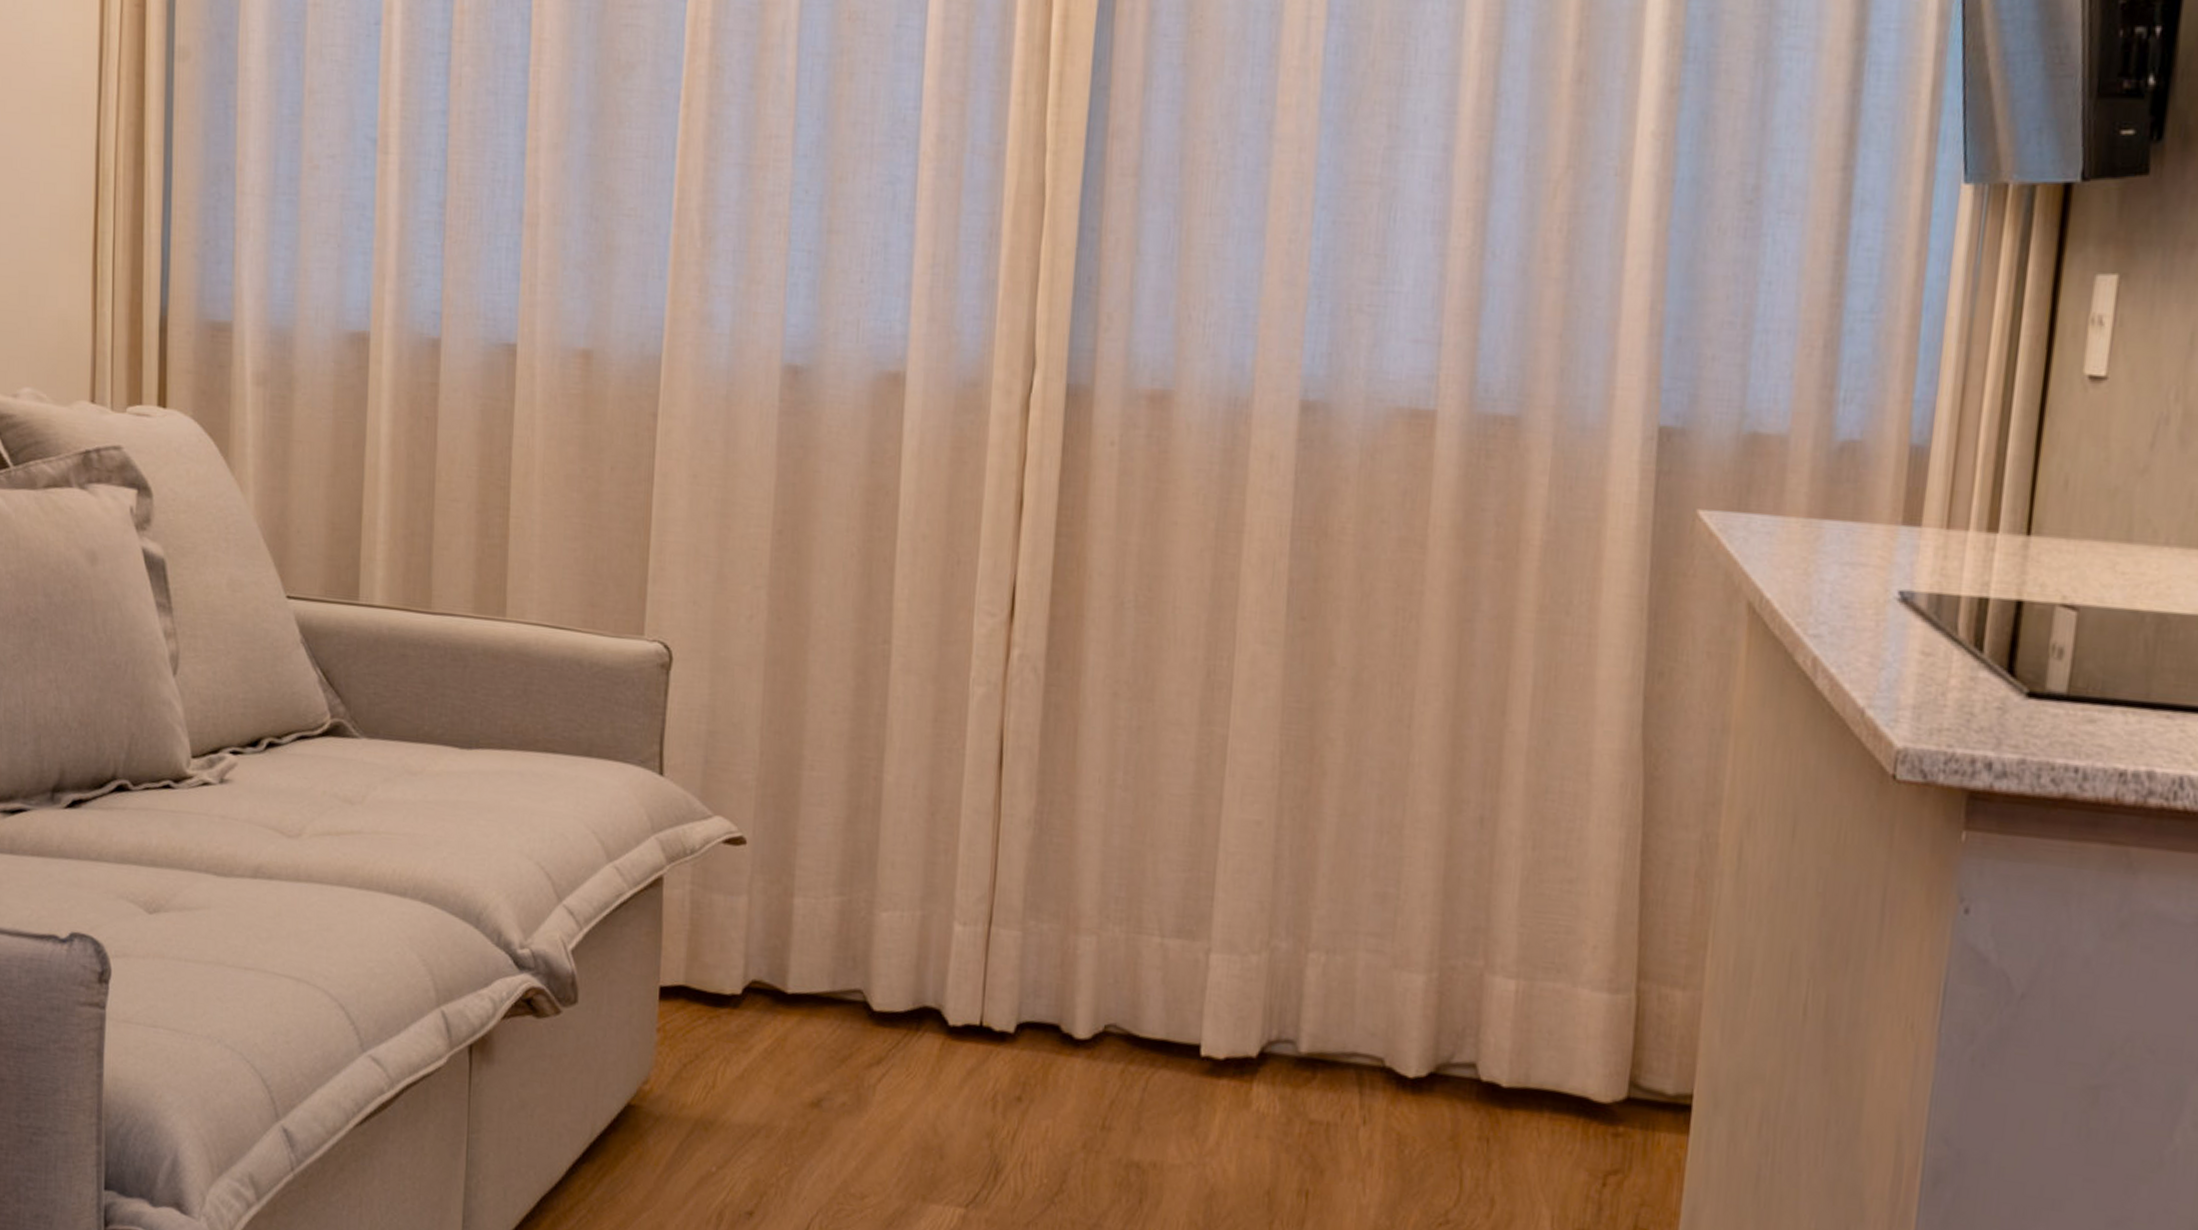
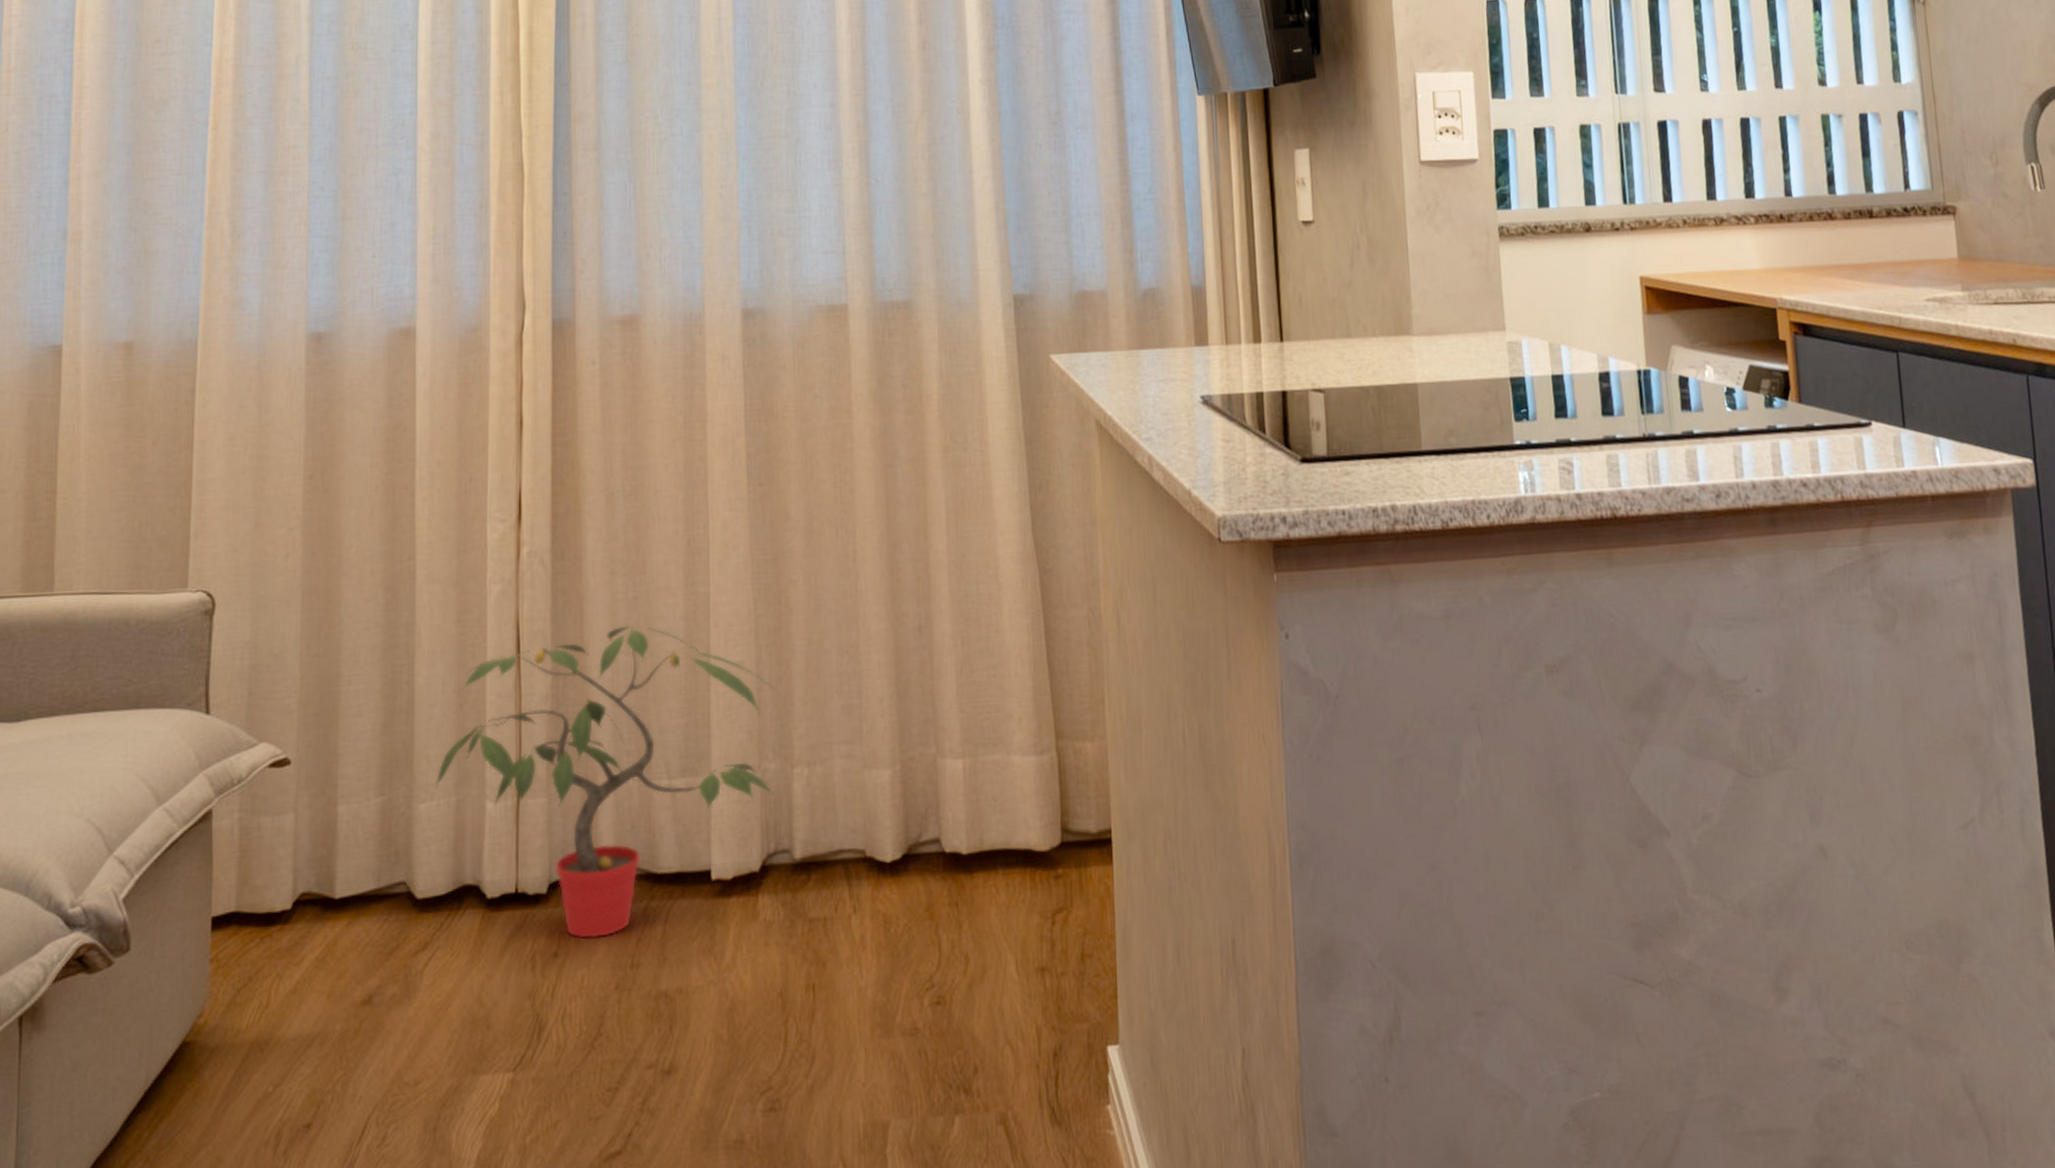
potted plant: none [899,757,1300,1092] -> present [435,625,779,939]

